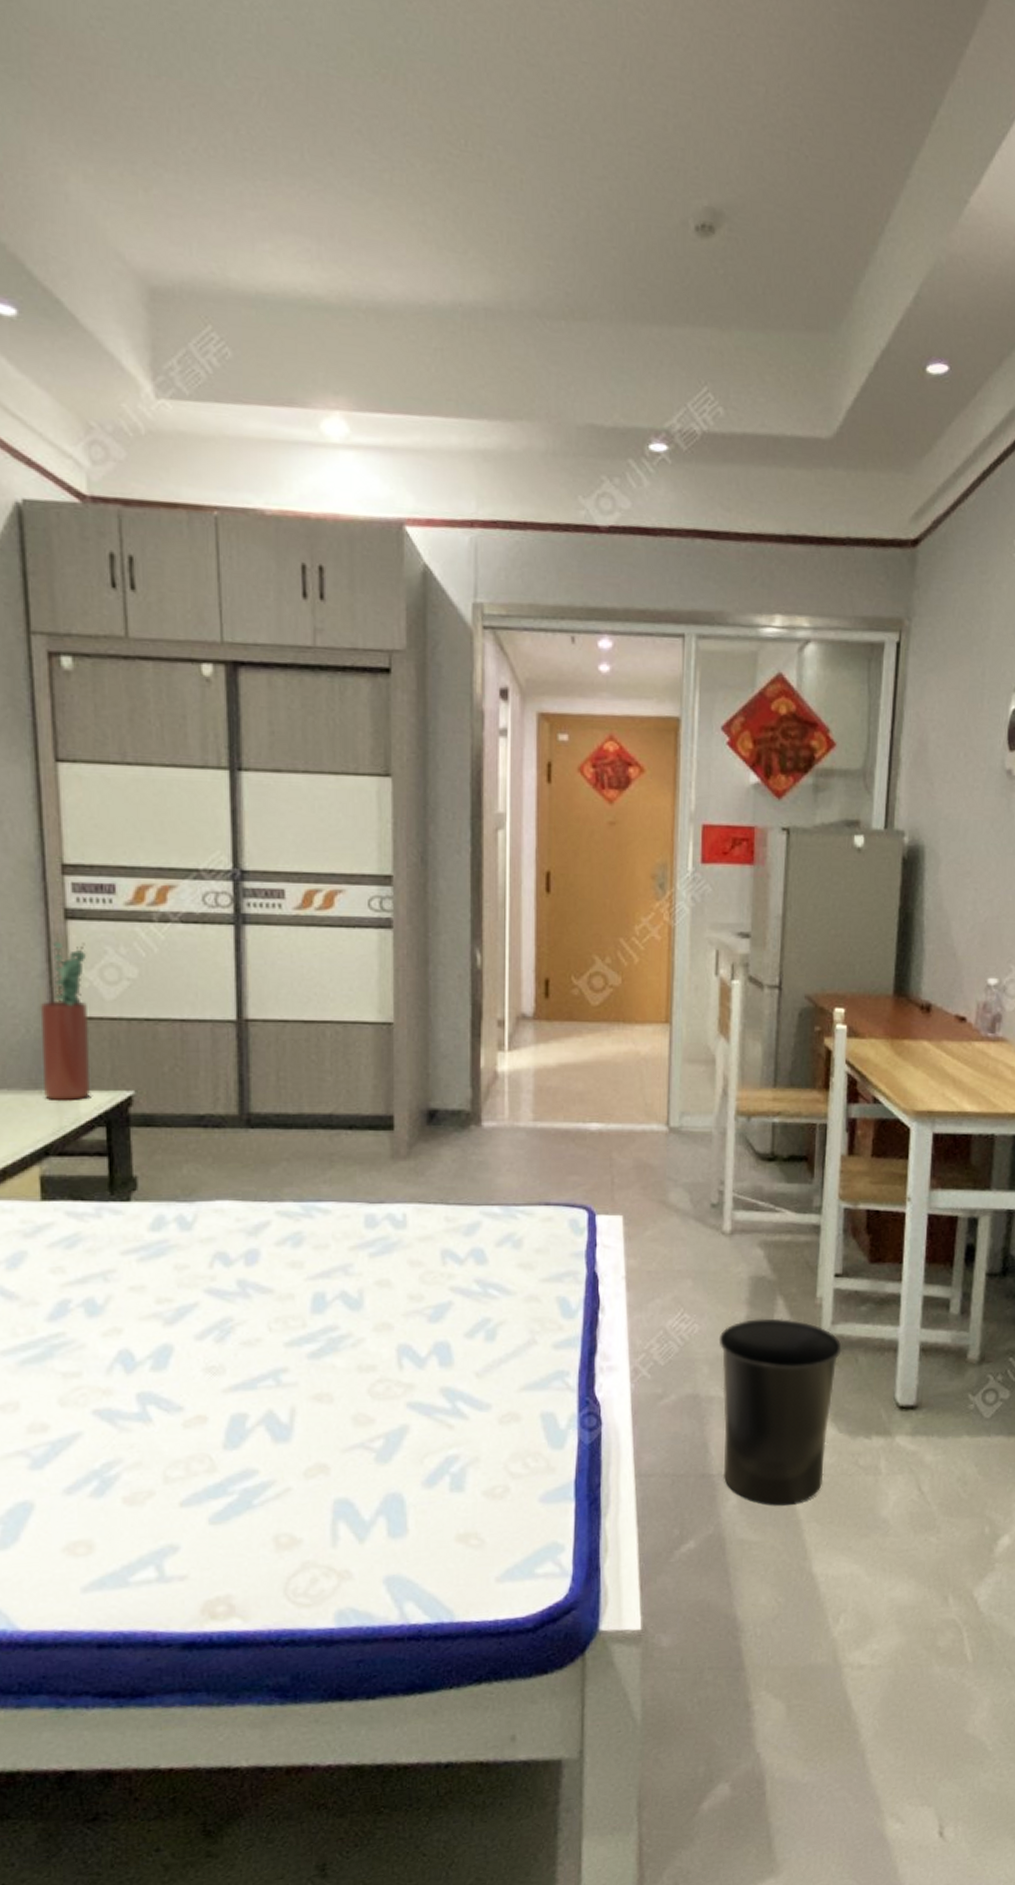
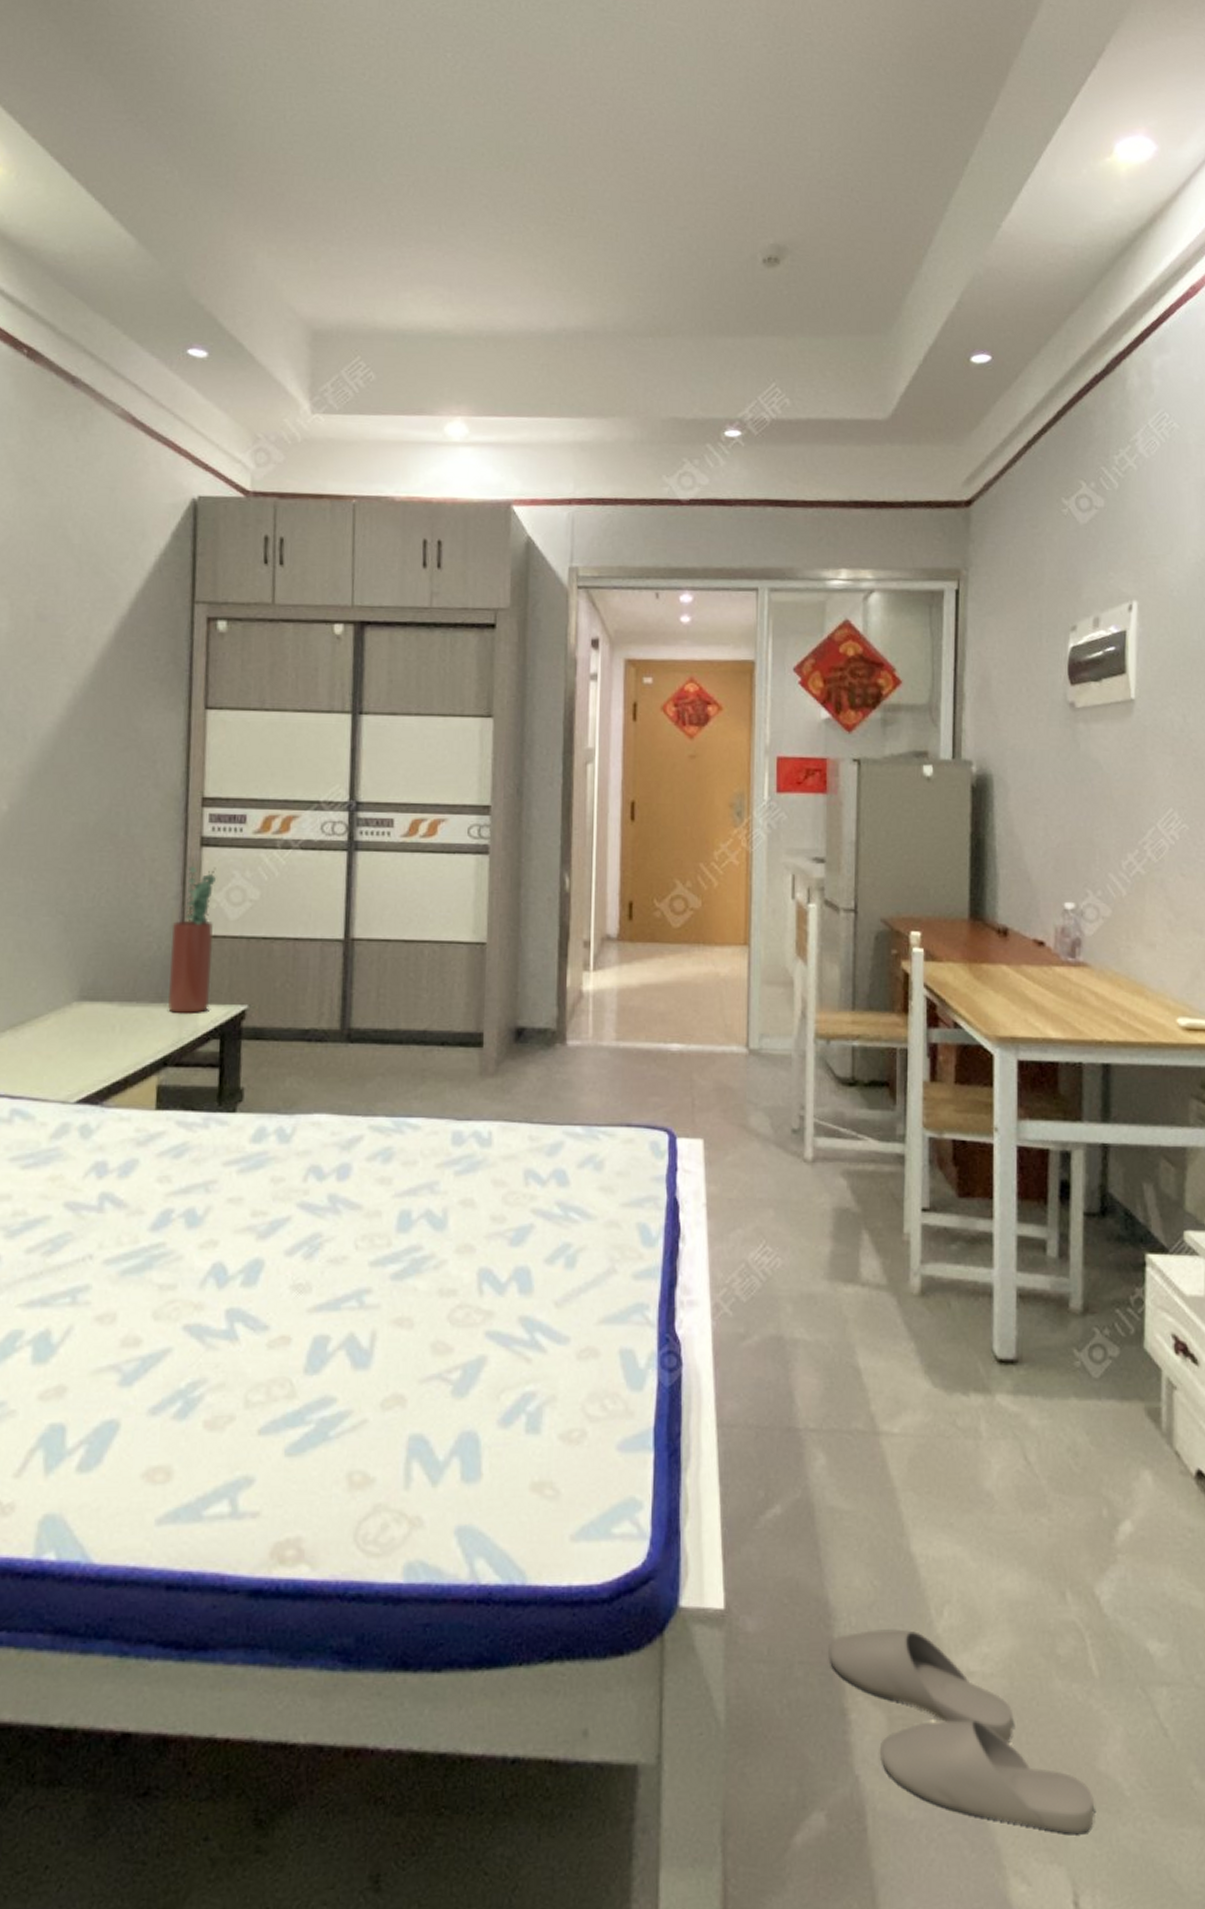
waste bin: present [718,1318,842,1505] -> none [802,1254,933,1468]
slippers: none [735,1635,962,1783] -> present [828,1629,1095,1834]

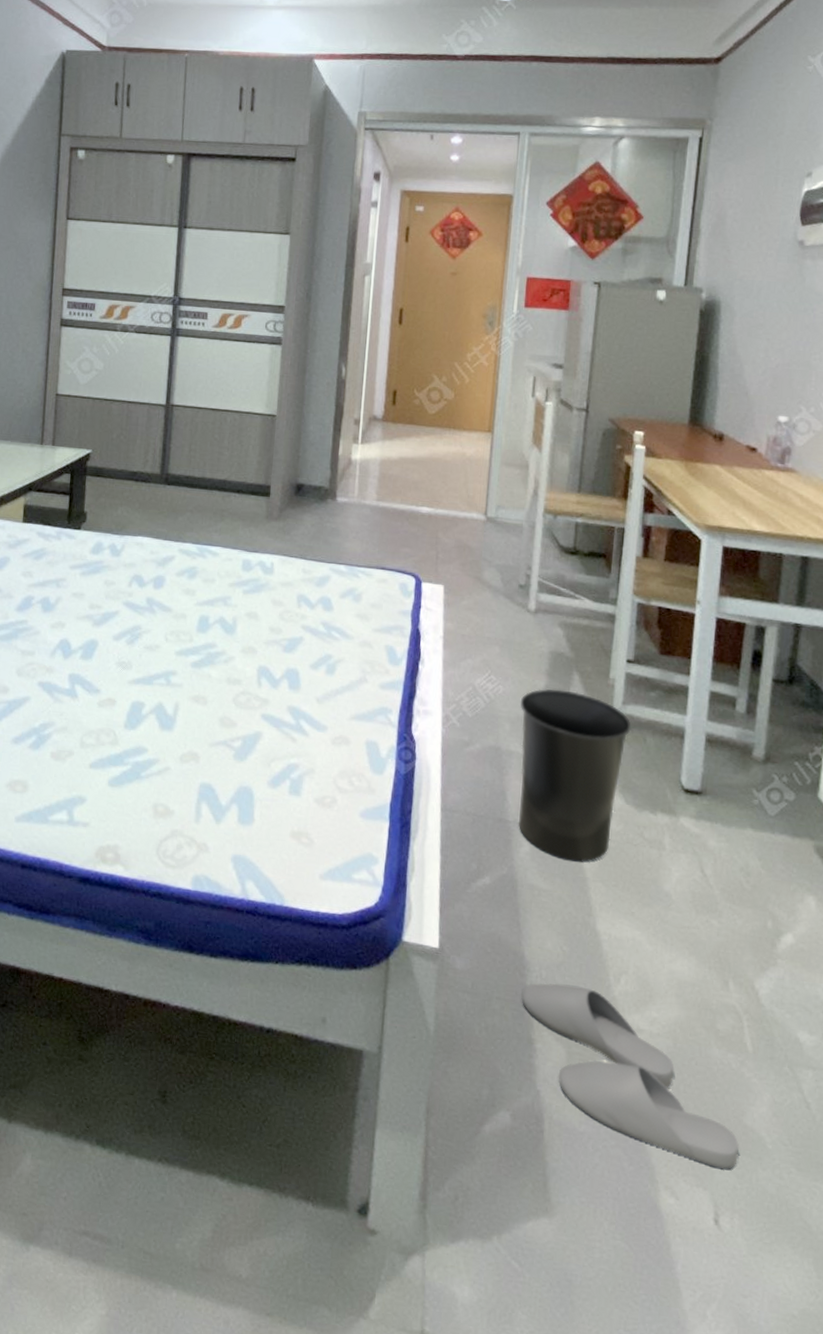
vase: present [168,859,217,1015] -> none [33,335,72,454]
waste bin: none [802,1254,933,1468] -> present [519,689,631,861]

